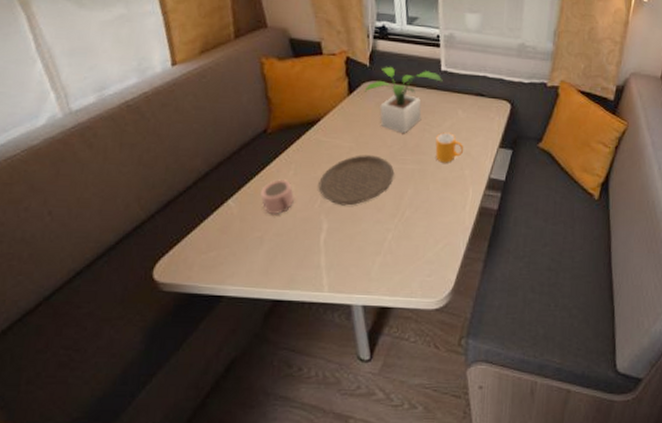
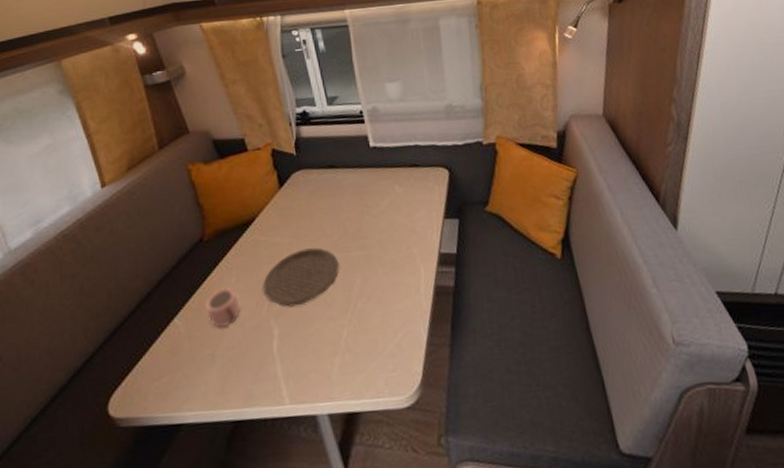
potted plant: present [364,66,443,133] -> none [294,149,374,219]
mug: present [435,132,464,163] -> none [376,211,408,245]

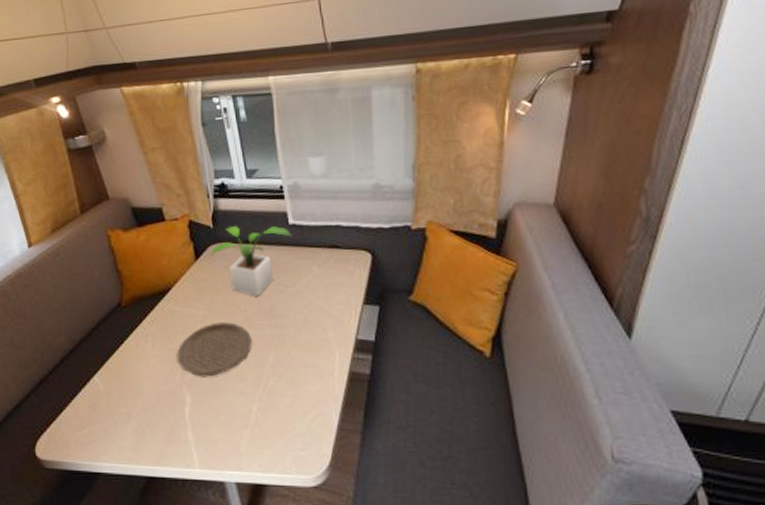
mug: present [206,287,241,327] -> none [123,352,156,389]
potted plant: none [294,149,374,219] -> present [210,225,292,296]

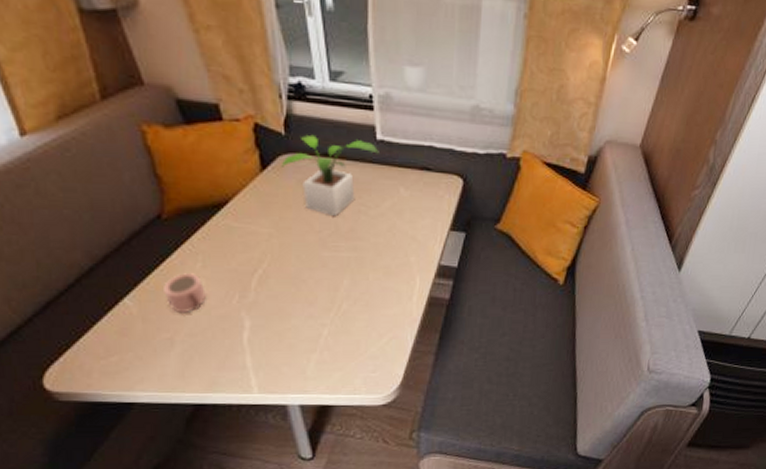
mug: none [123,352,156,389] -> present [164,272,207,312]
plate: present [177,322,252,377] -> none [235,242,326,301]

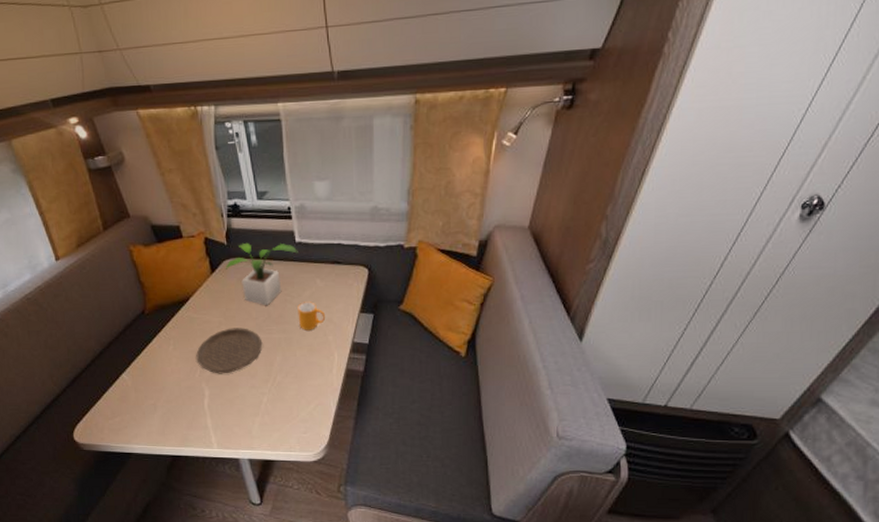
mug: present [164,272,207,312] -> none [148,353,178,384]
plate: none [235,242,326,301] -> present [196,328,263,374]
mug: none [374,214,409,249] -> present [298,302,326,331]

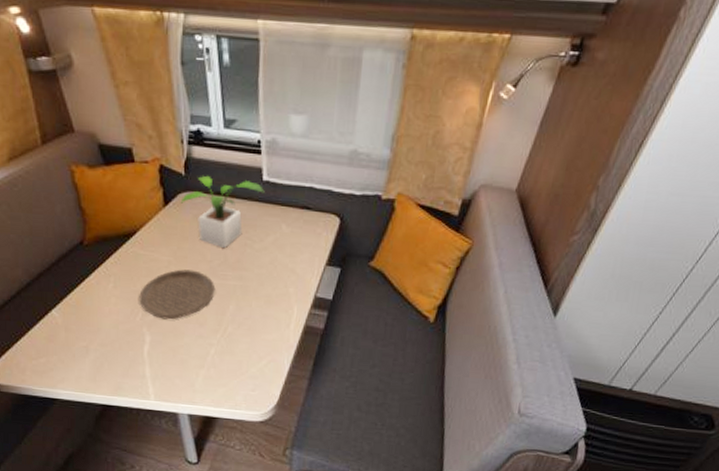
mug: present [298,302,326,331] -> none [257,248,289,280]

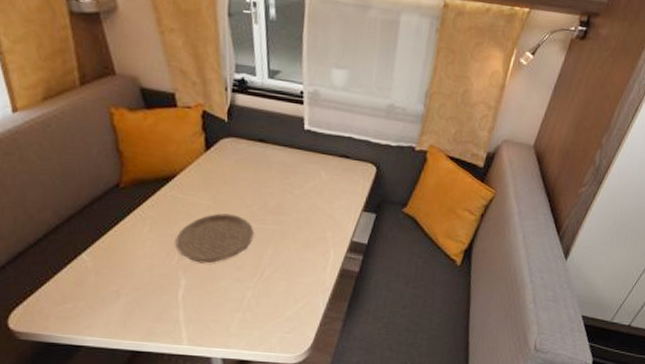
potted plant: present [180,175,265,248] -> none [222,122,306,193]

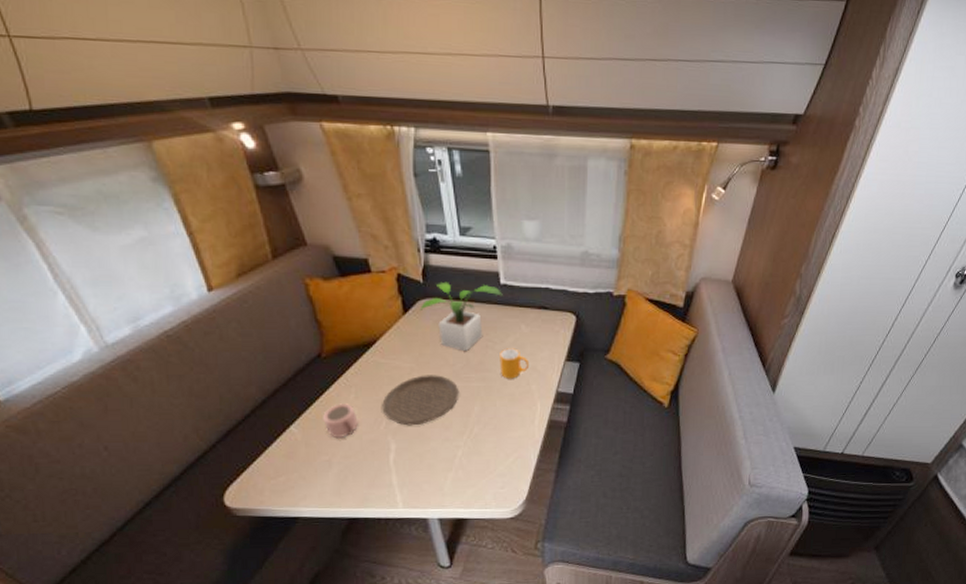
mug: none [115,234,152,269] -> present [323,402,359,438]
potted plant: none [222,122,306,193] -> present [420,281,503,351]
mug: none [296,193,327,225] -> present [500,348,530,379]

